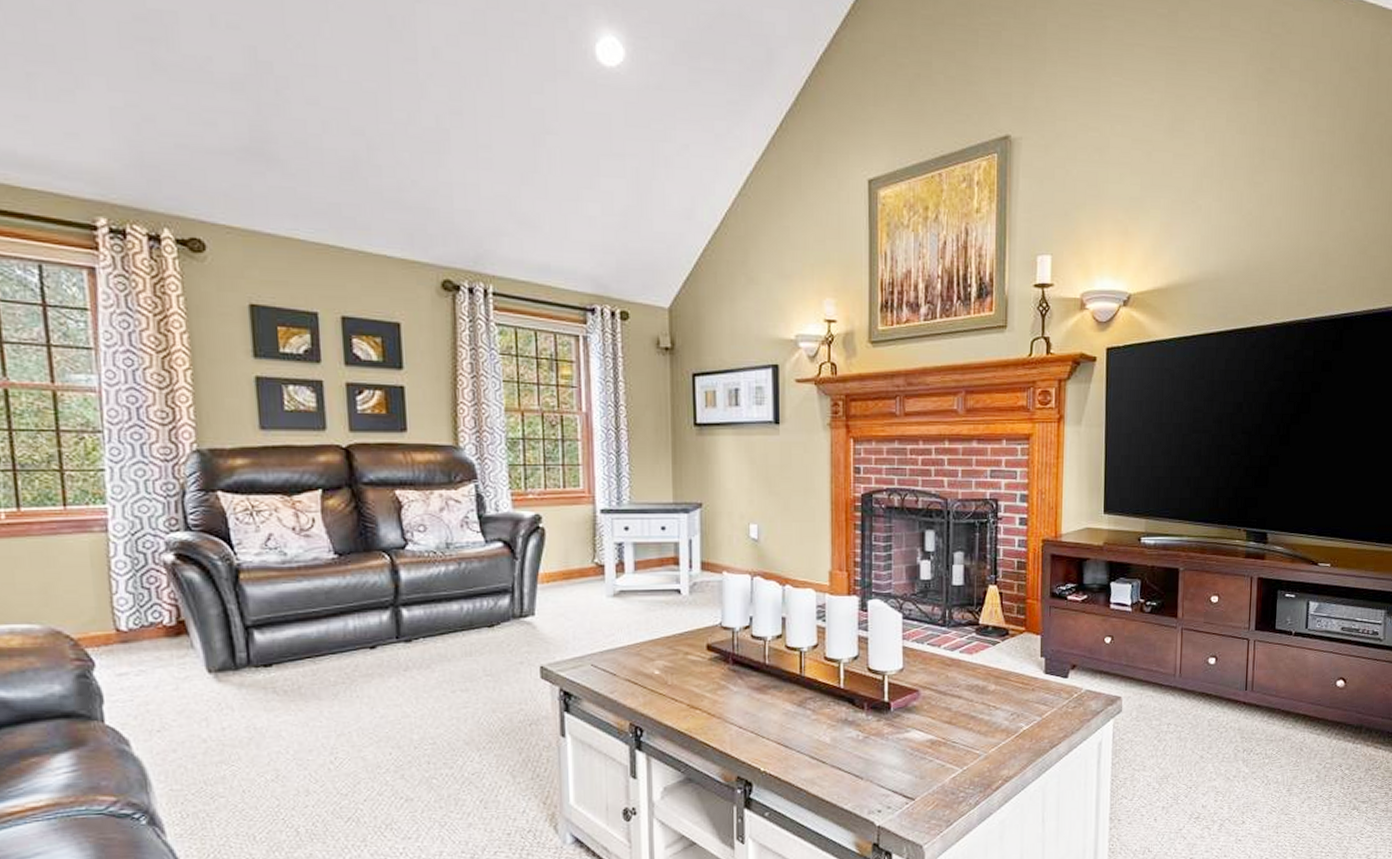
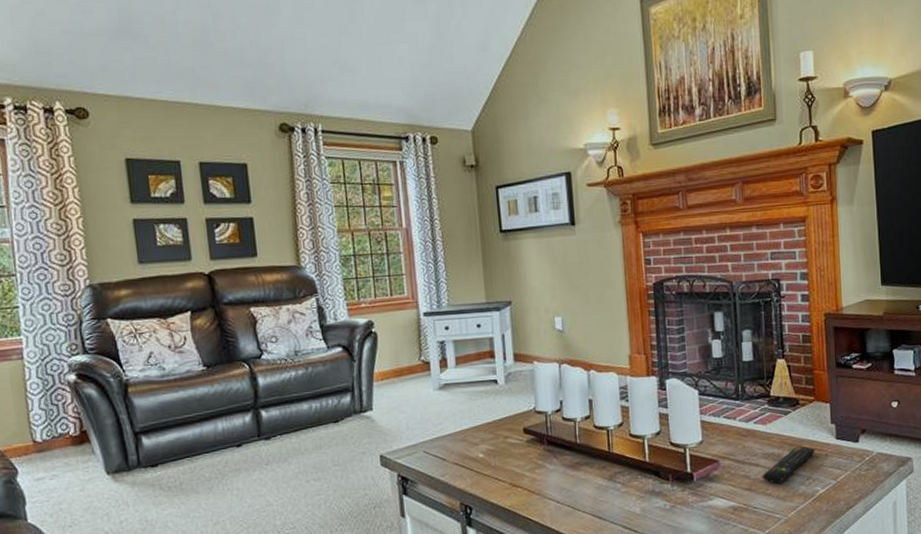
remote control: none [964,679,1022,718] -> present [762,446,815,484]

